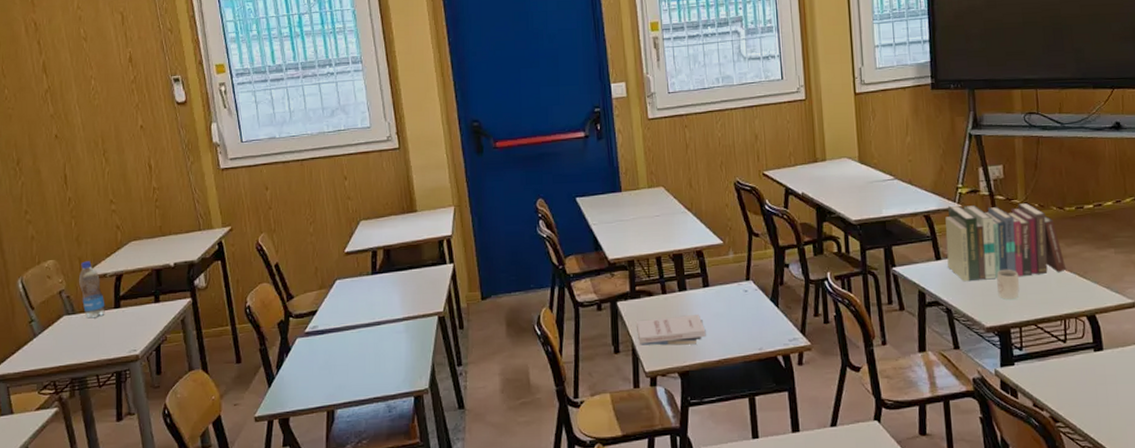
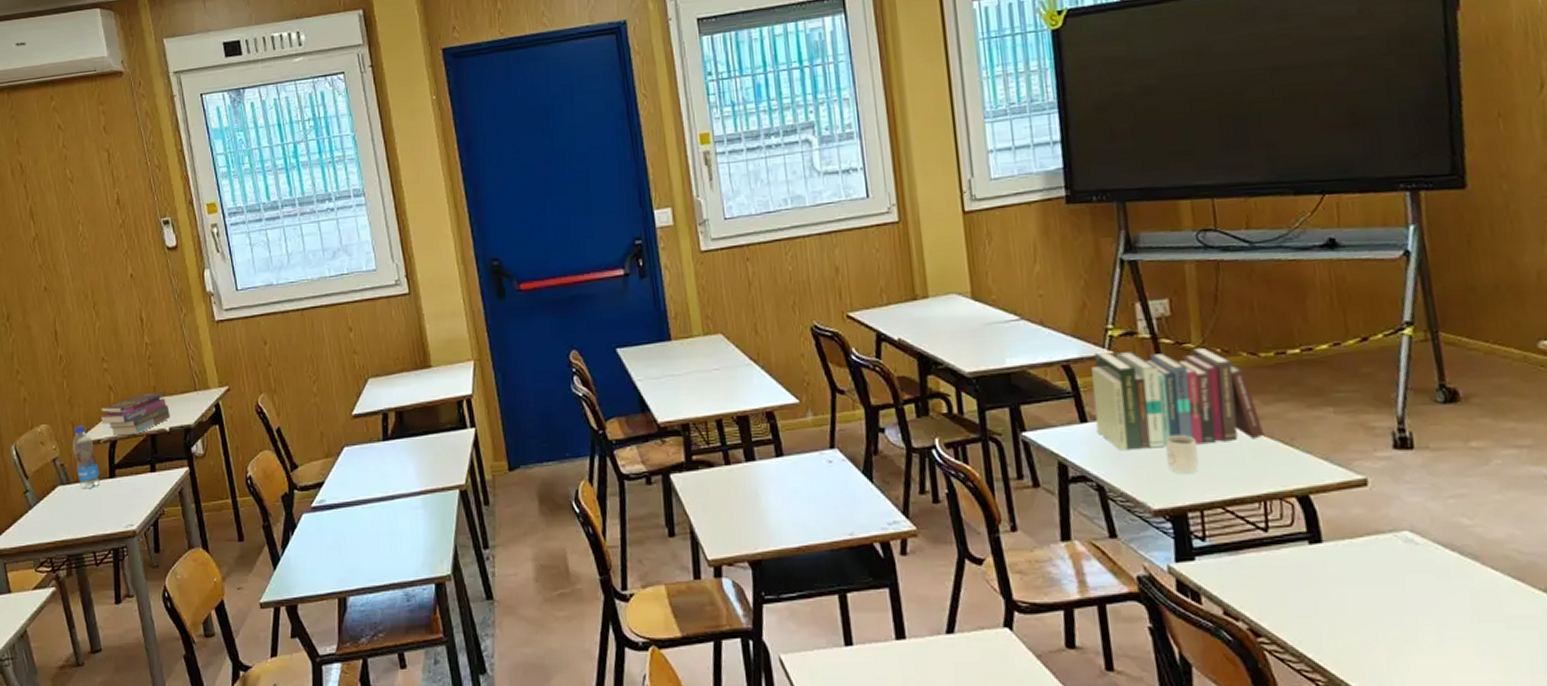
books: none [107,231,175,271] -> present [100,391,170,436]
books: present [635,313,706,345] -> none [693,489,782,528]

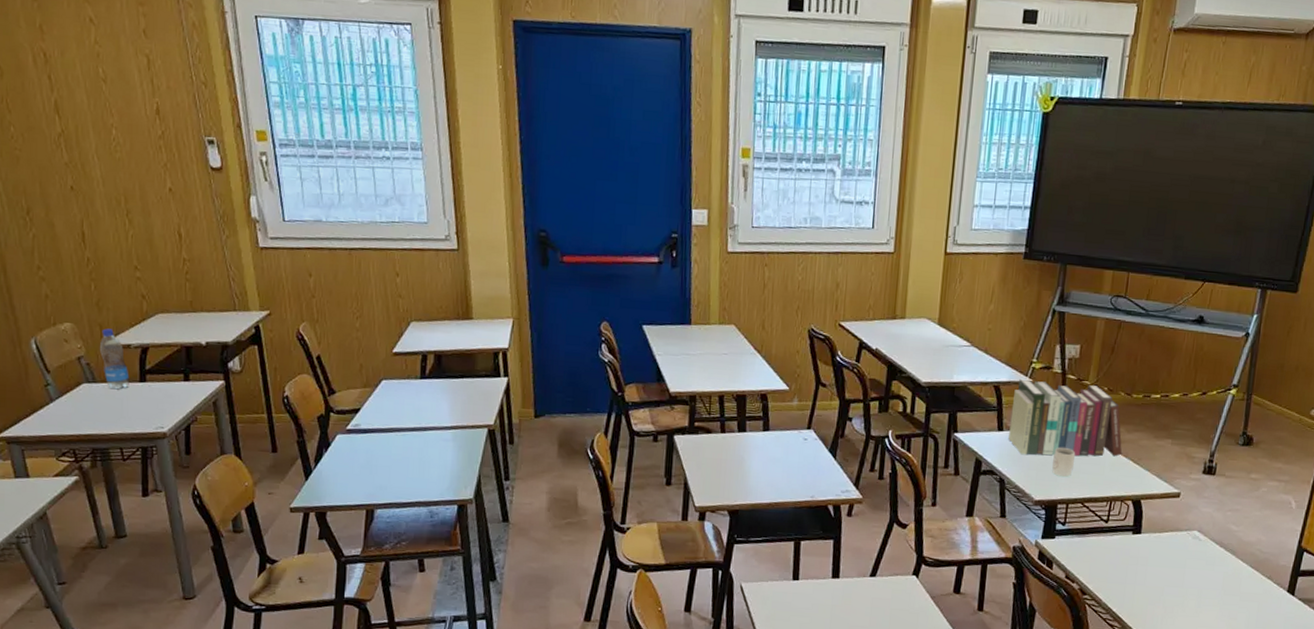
books: present [100,391,170,436] -> none [131,305,207,344]

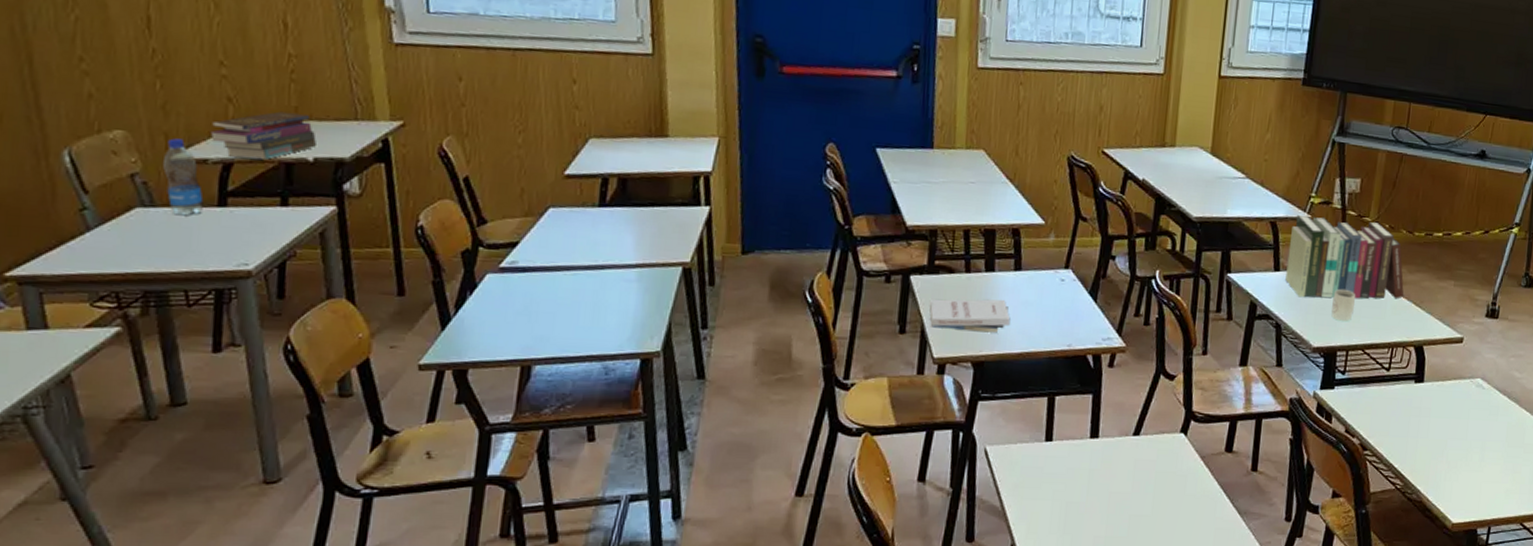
books: none [131,305,207,344] -> present [210,111,317,160]
books: none [690,455,761,486] -> present [929,298,1011,333]

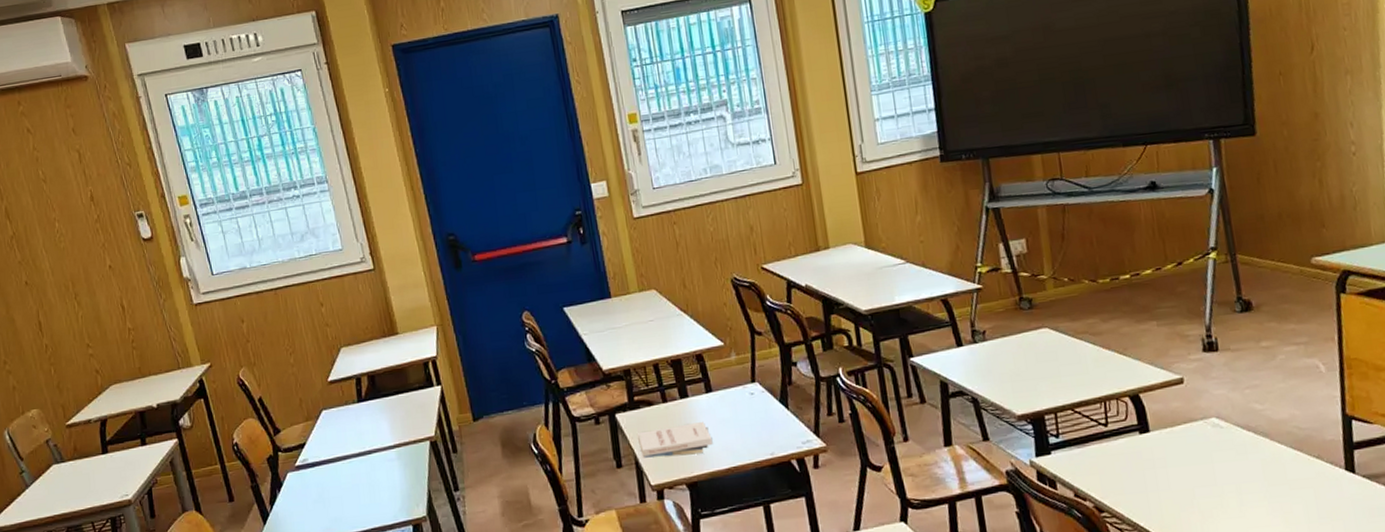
bottle: present [162,138,204,216] -> none [63,408,94,466]
books: present [210,111,317,160] -> none [89,372,157,416]
books: present [1285,214,1404,299] -> none [965,277,1104,368]
mug: present [1331,288,1355,322] -> none [1025,351,1052,385]

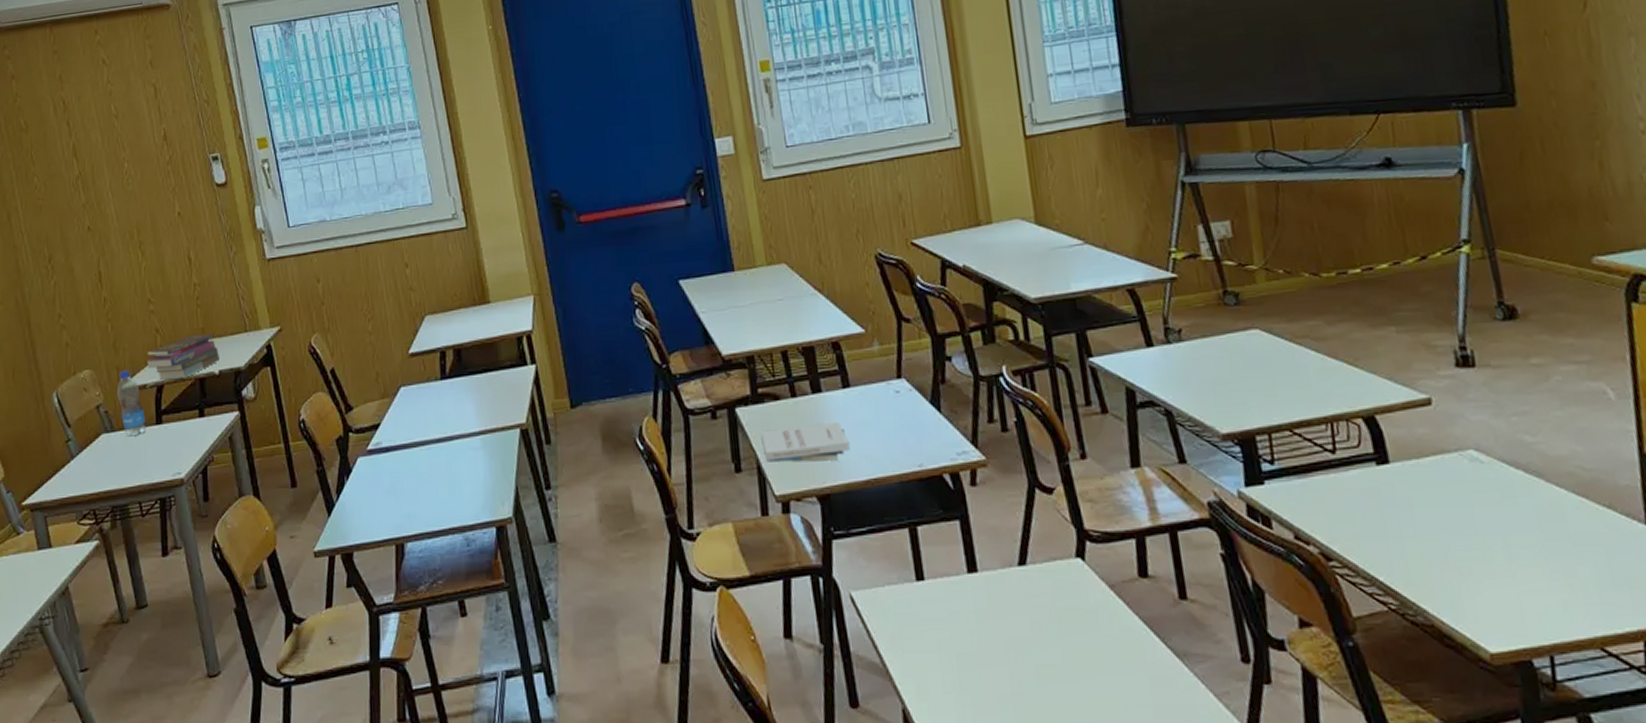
bottle: none [63,408,94,466] -> present [116,370,146,437]
books: none [89,372,157,416] -> present [146,333,219,381]

